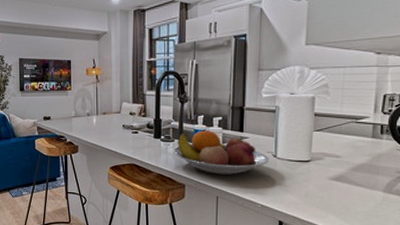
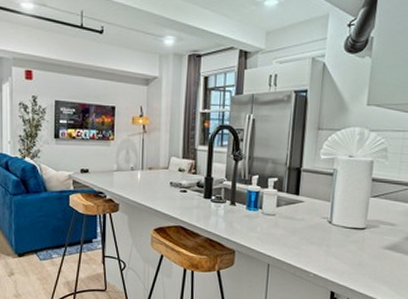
fruit bowl: present [173,130,269,175] -> none [224,191,324,241]

